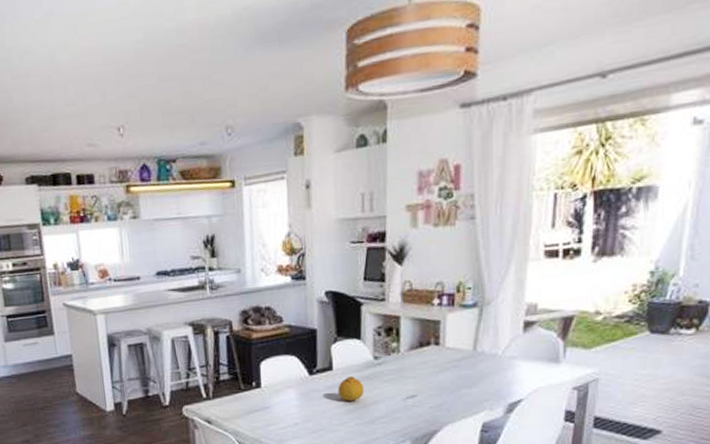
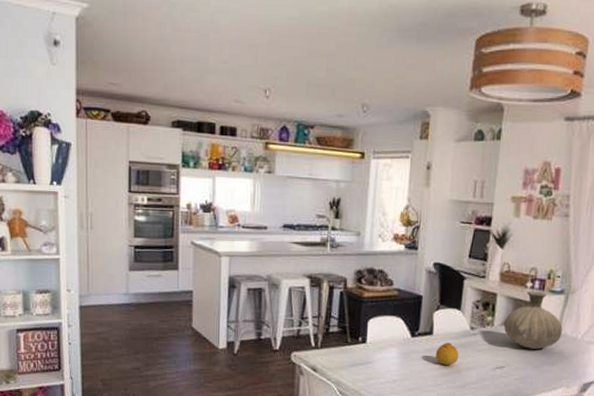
vase: none [412,307,479,373] -> present [504,290,563,349]

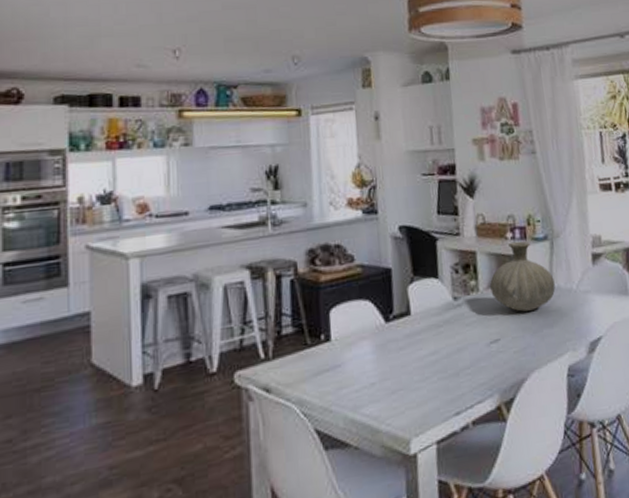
fruit: present [435,343,459,365] -> none [417,321,446,351]

